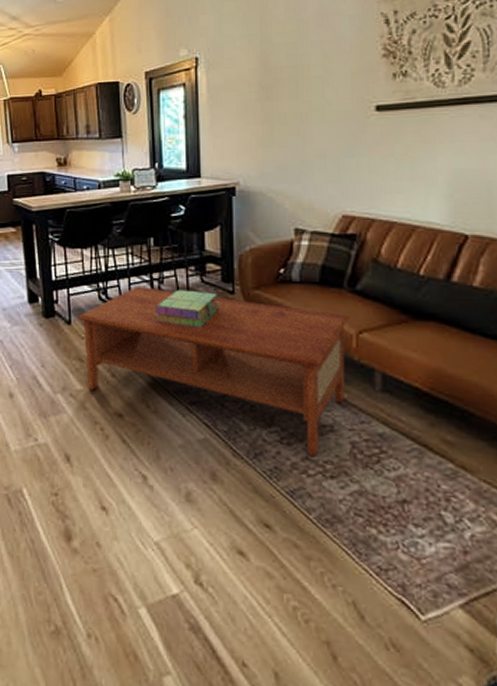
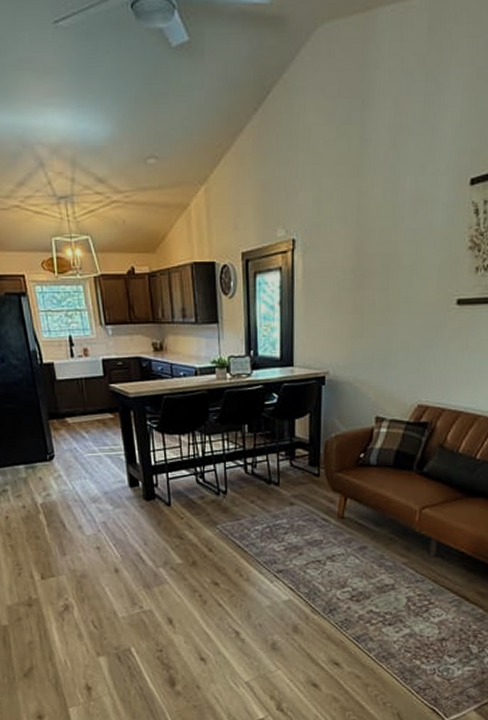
coffee table: present [77,287,350,457] -> none [177,471,416,610]
stack of books: present [155,289,219,328] -> none [248,473,306,507]

